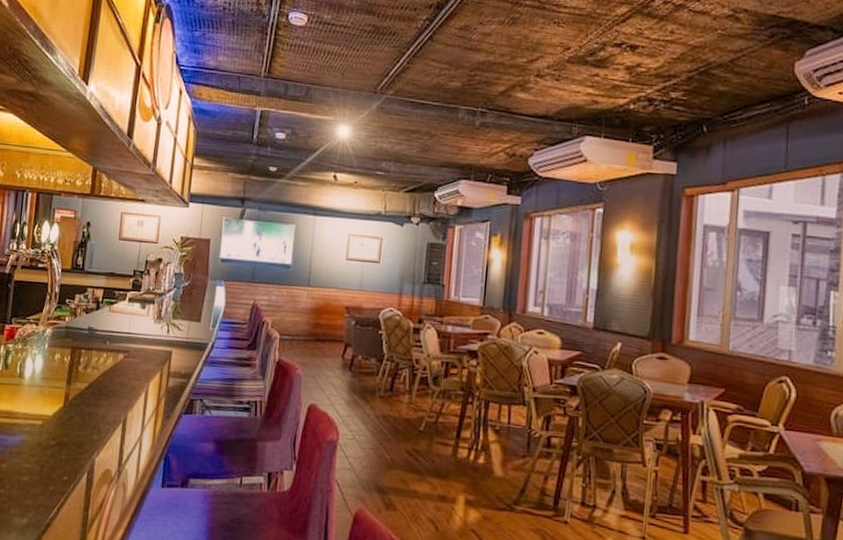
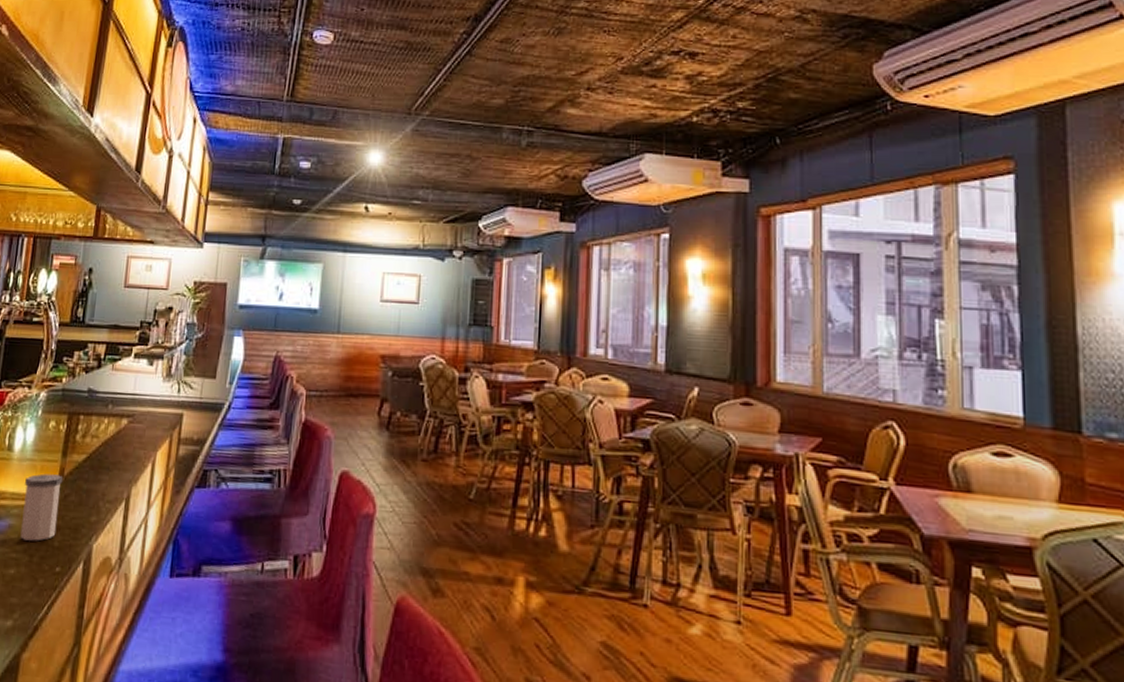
salt shaker: none [32,398,69,455] -> present [20,473,64,542]

